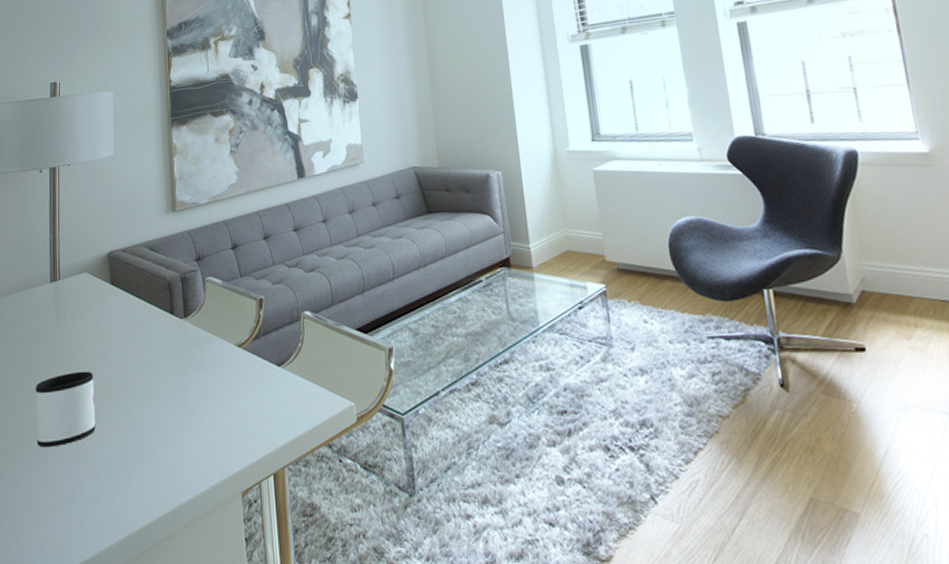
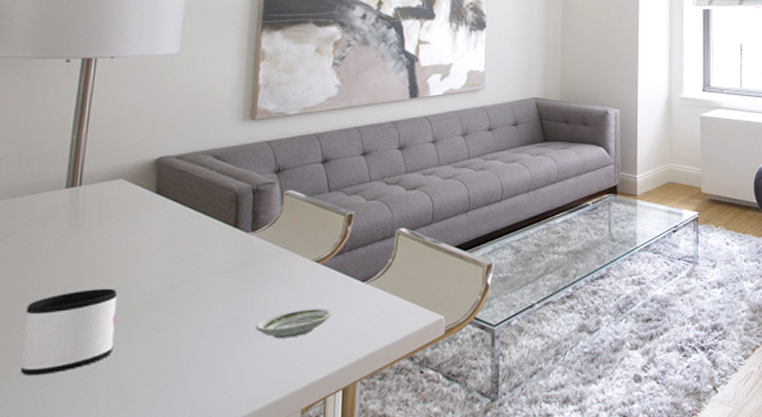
saucer: none [196,392,257,422] -> present [255,308,333,339]

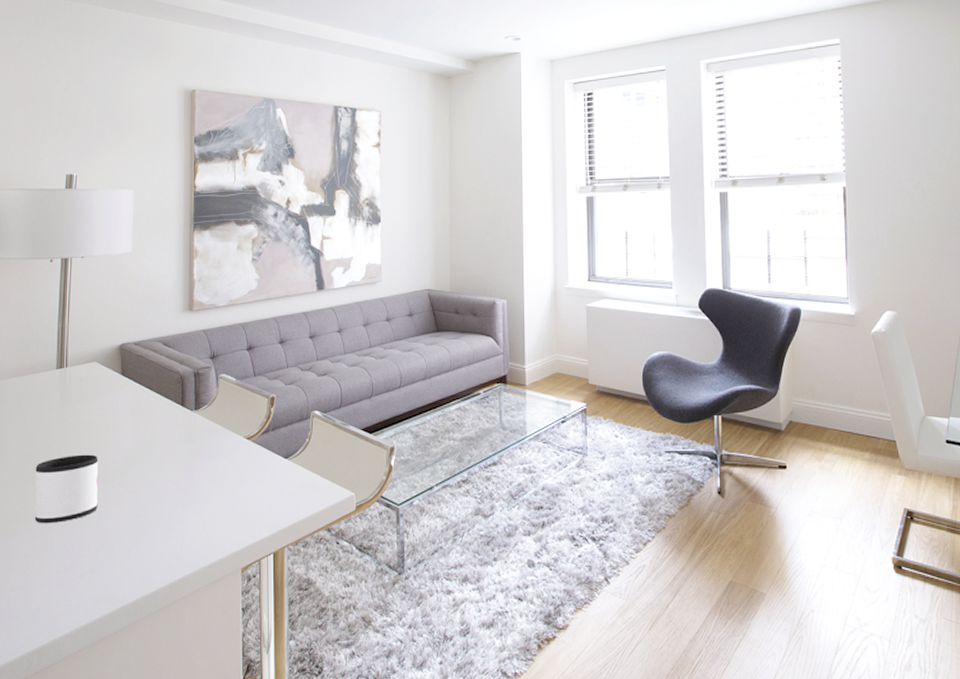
saucer: present [255,308,333,339] -> none [202,480,262,505]

